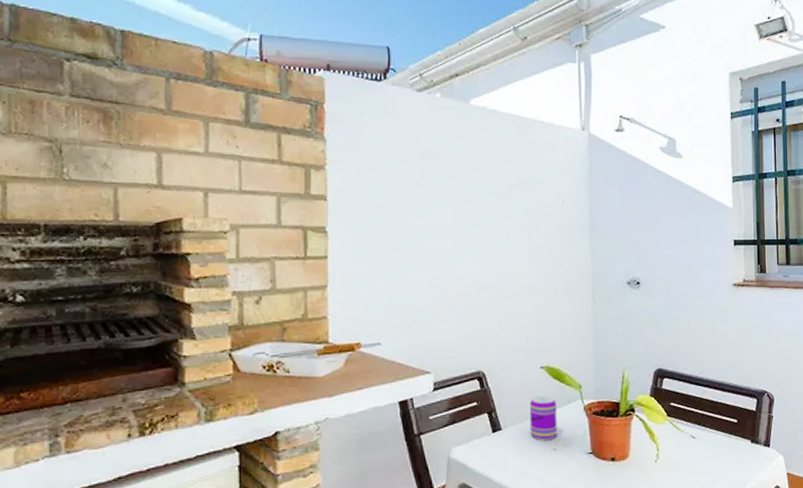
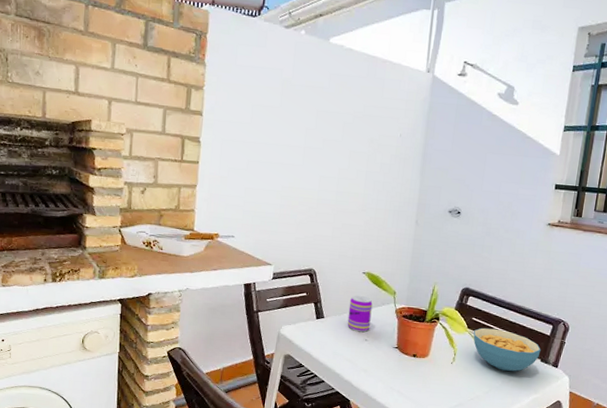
cereal bowl: none [673,412,749,461] -> present [473,327,541,372]

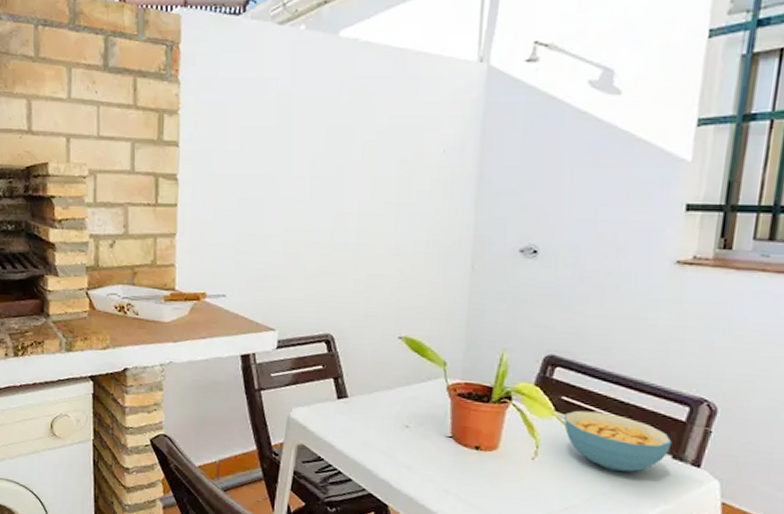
beverage can: present [347,295,373,333] -> none [379,367,414,417]

